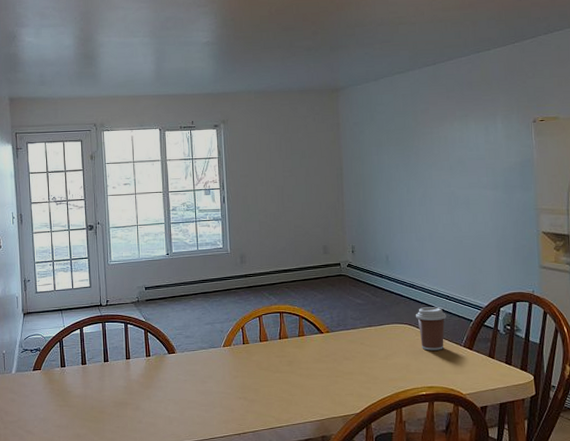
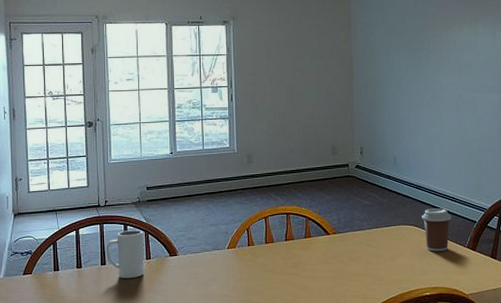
mug: none [108,328,145,375] -> present [105,230,144,278]

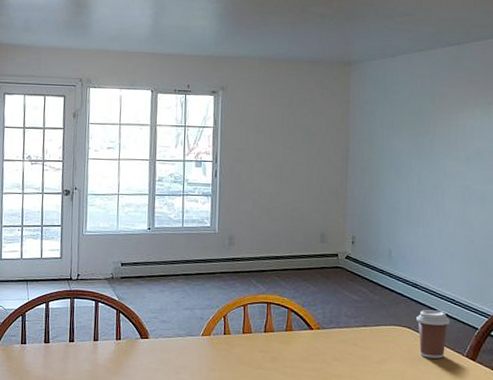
mug: present [105,230,144,278] -> none [74,307,114,359]

